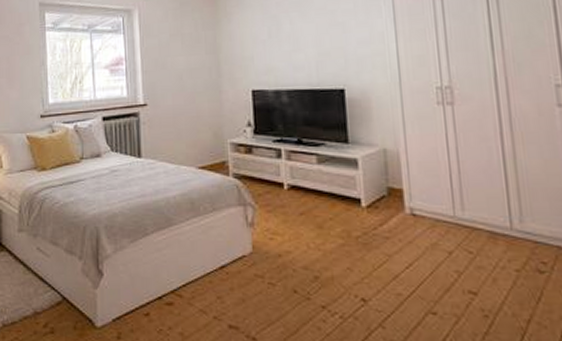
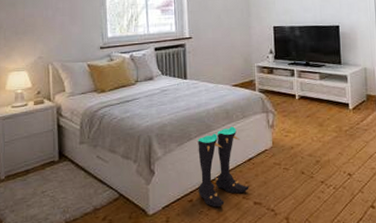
boots: none [155,221,222,327] -> present [198,126,249,208]

